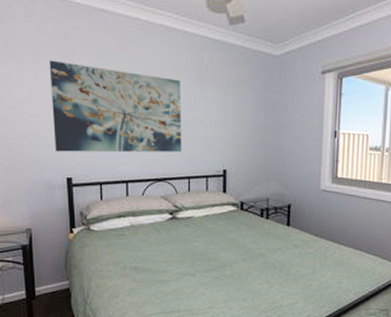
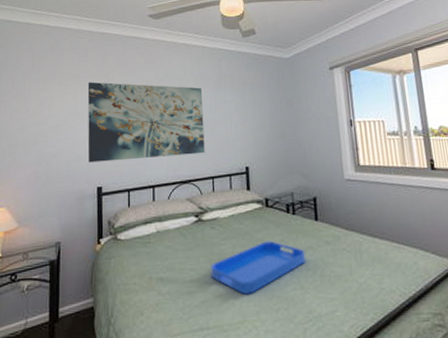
serving tray: none [184,241,275,286] -> present [211,241,306,295]

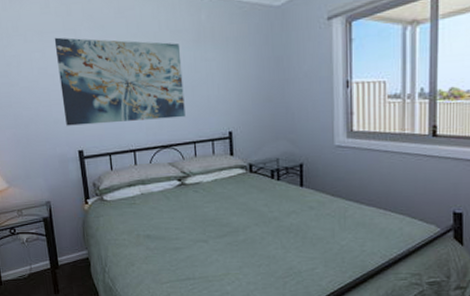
serving tray: present [211,241,306,295] -> none [195,205,289,252]

